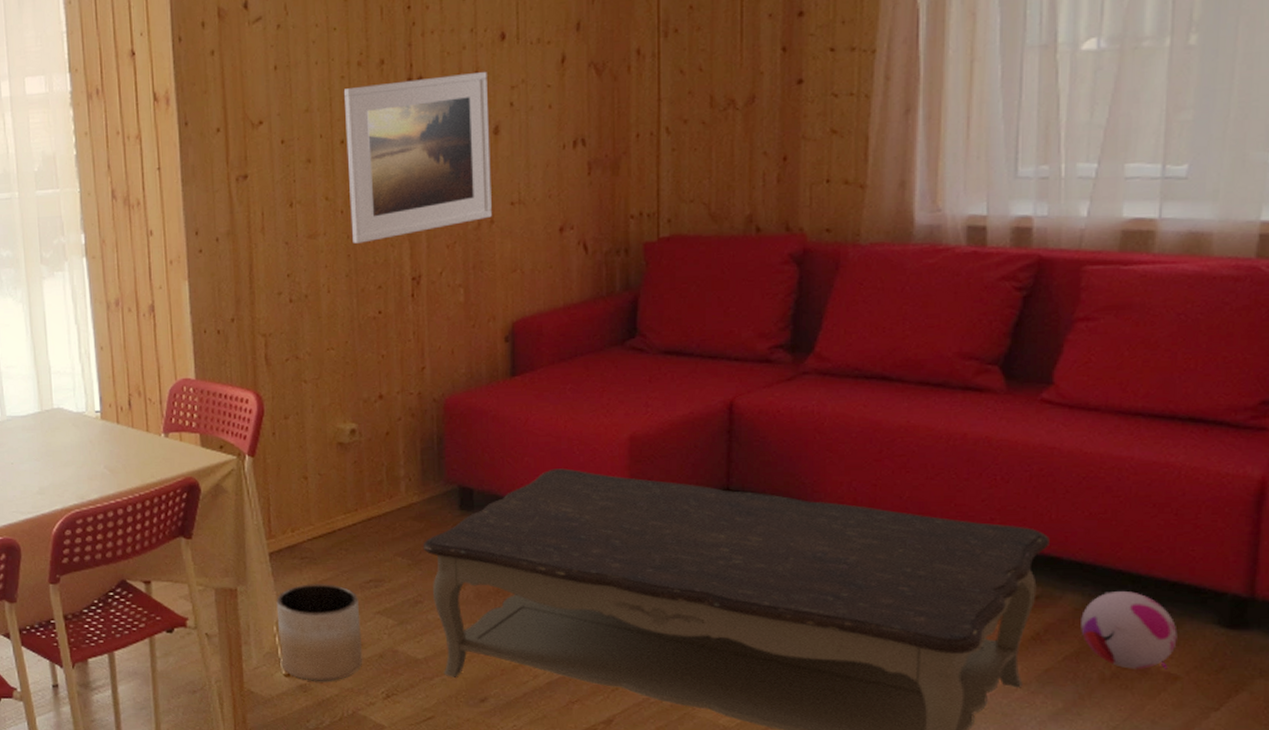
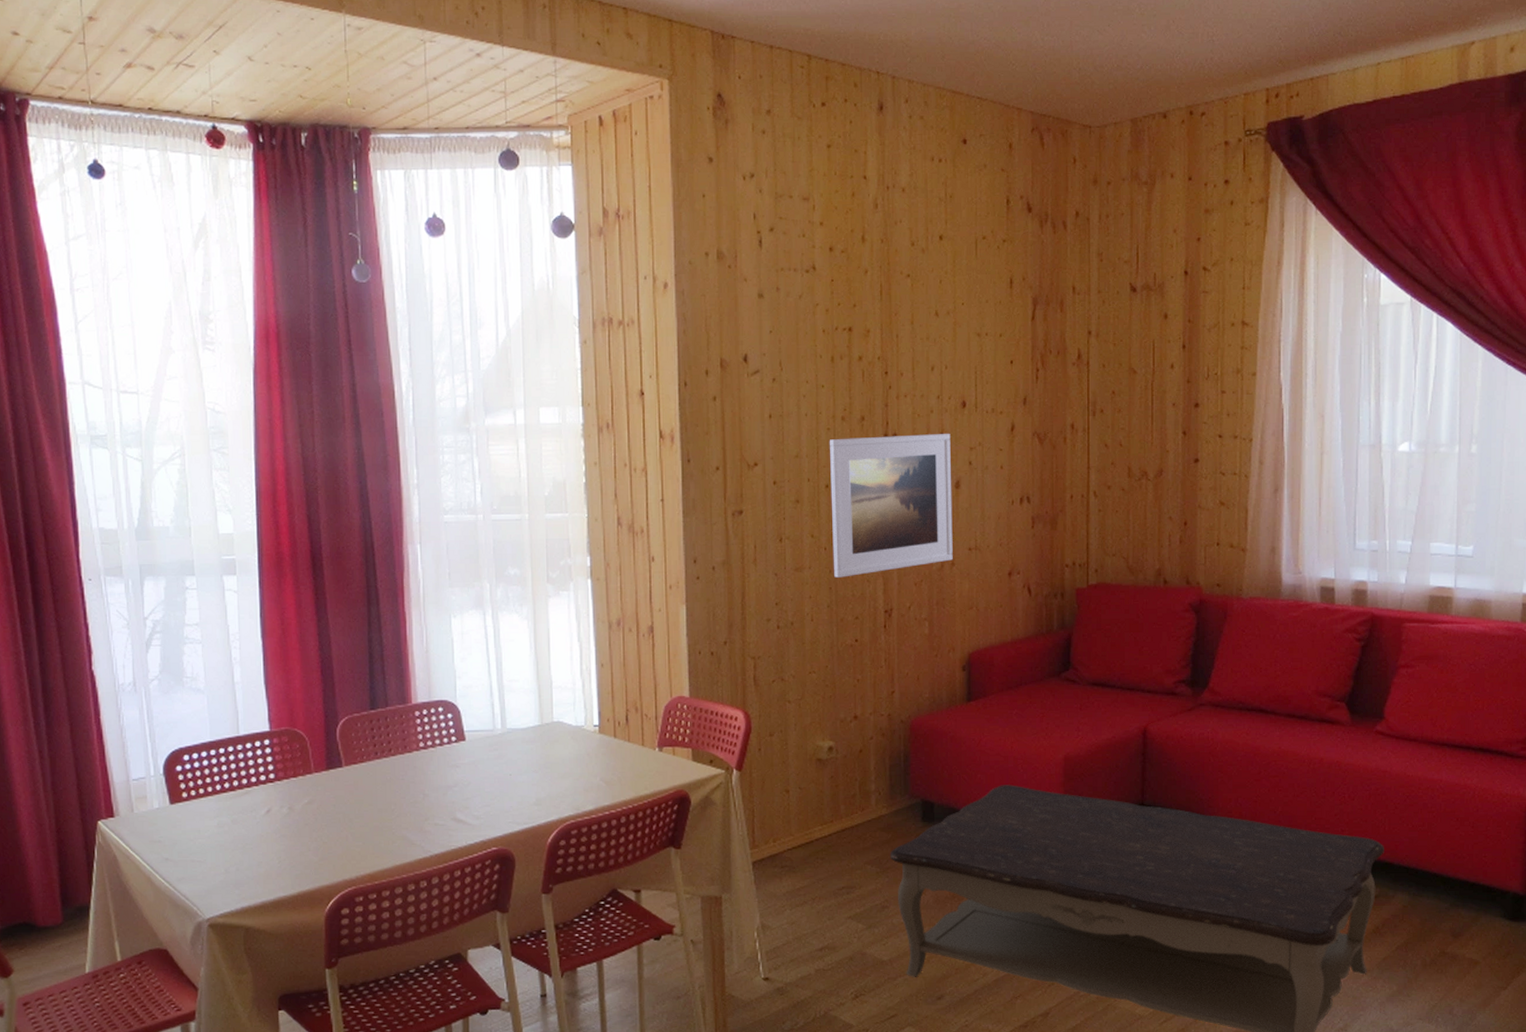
planter: present [276,584,363,681] -> none [757,891,835,984]
plush toy: present [1081,591,1178,669] -> none [1408,891,1476,956]

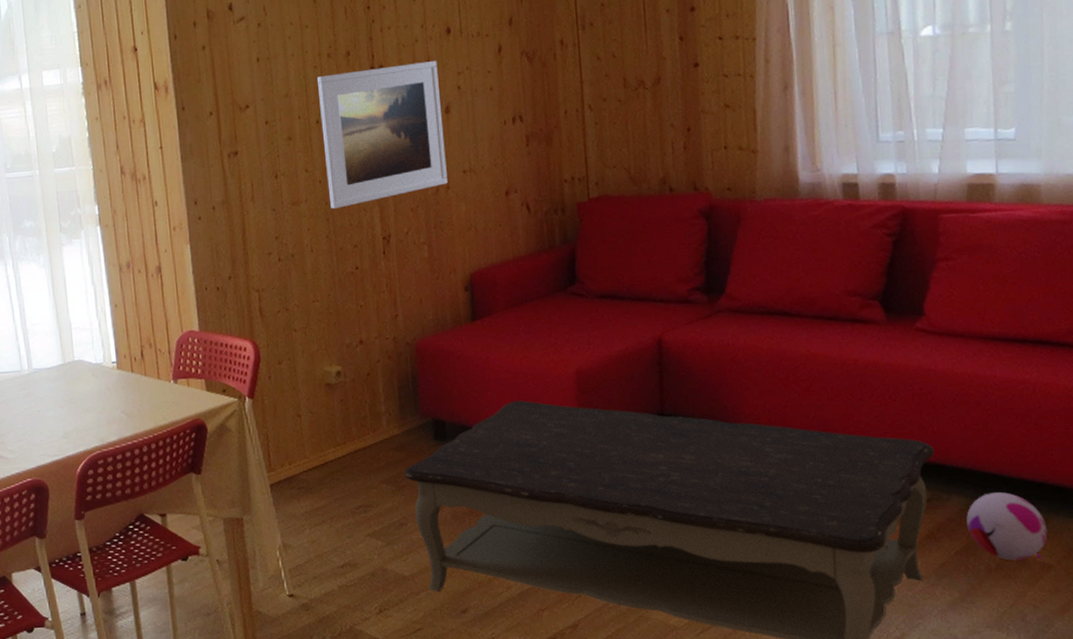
plush toy: none [1408,891,1476,956] -> present [966,492,1047,561]

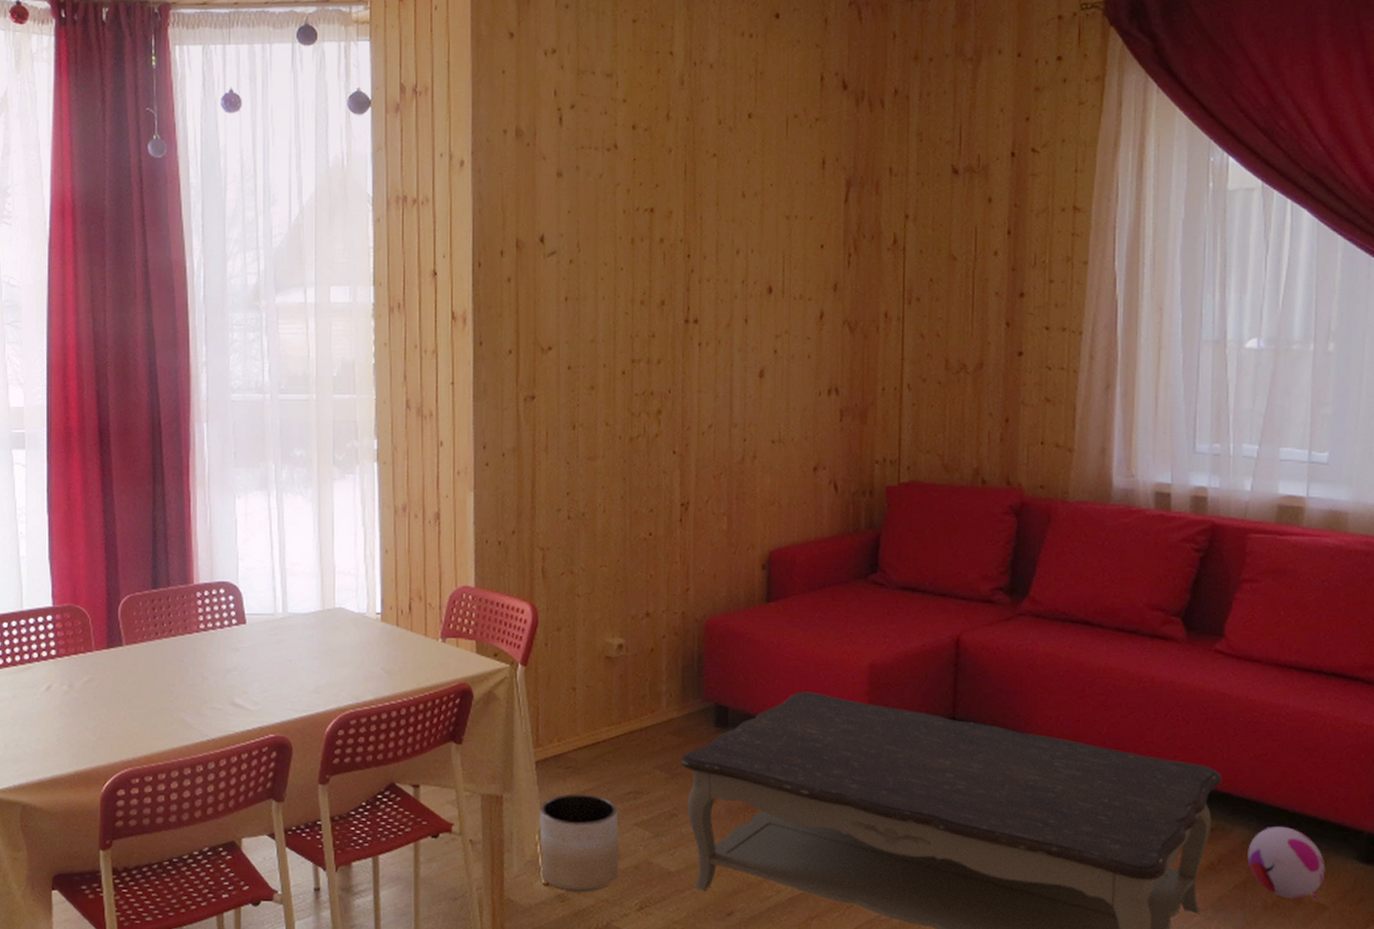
planter: none [278,511,357,600] -> present [539,794,619,892]
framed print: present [316,60,448,209] -> none [626,319,756,468]

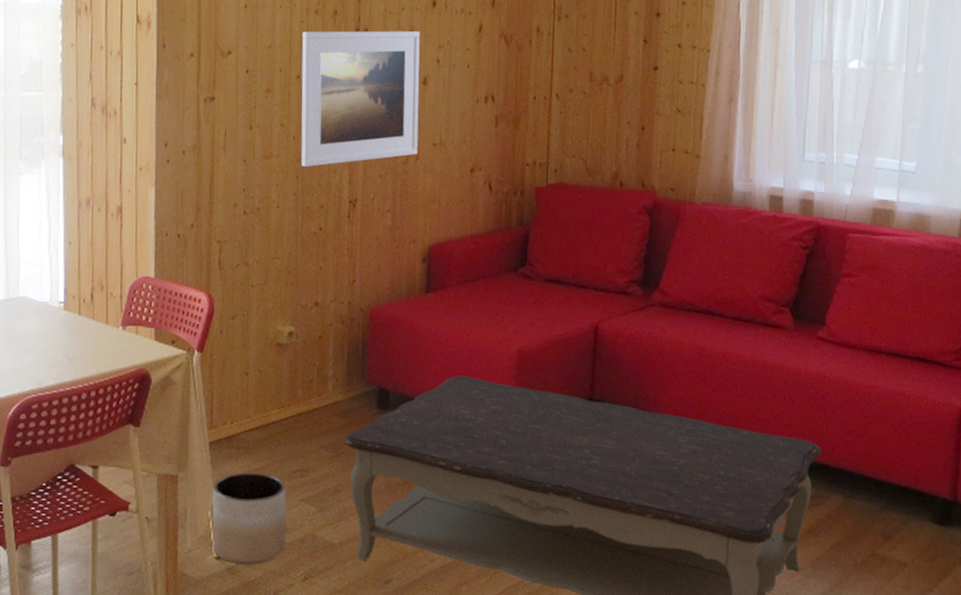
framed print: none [626,319,756,468] -> present [301,30,420,167]
plush toy: present [1247,827,1325,900] -> none [841,494,906,558]

